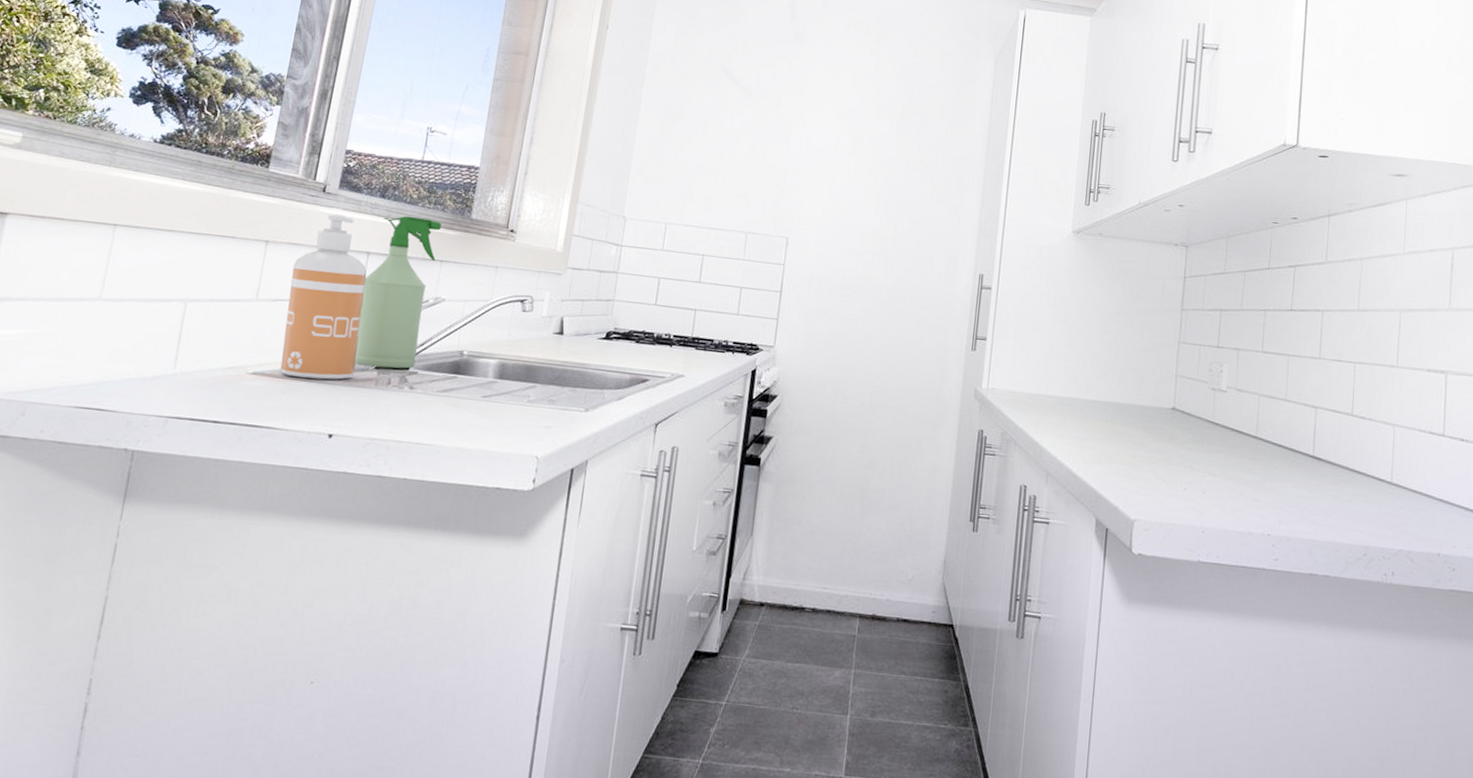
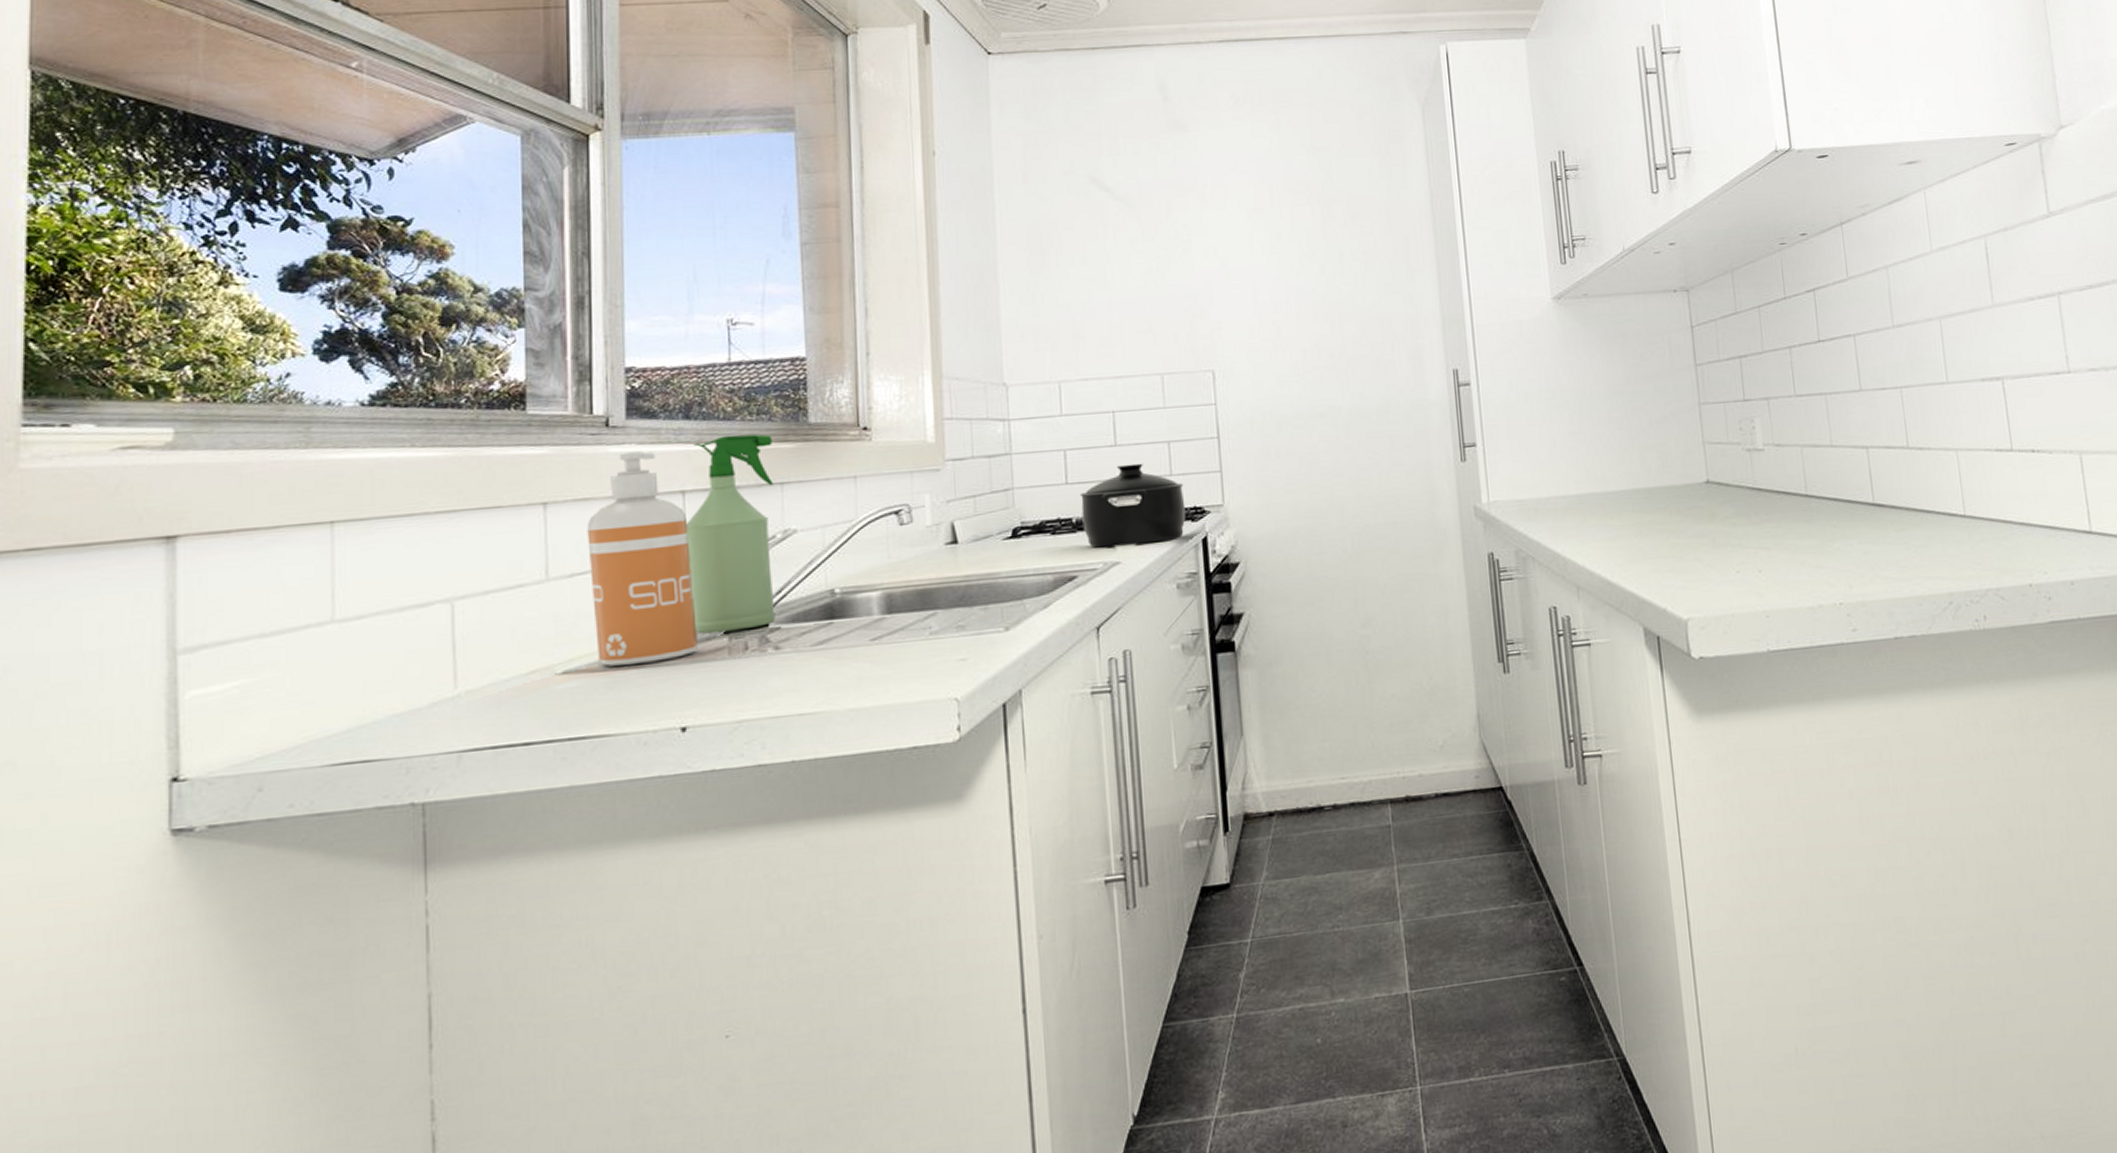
saucepan: none [661,298,746,367] -> present [1079,463,1186,548]

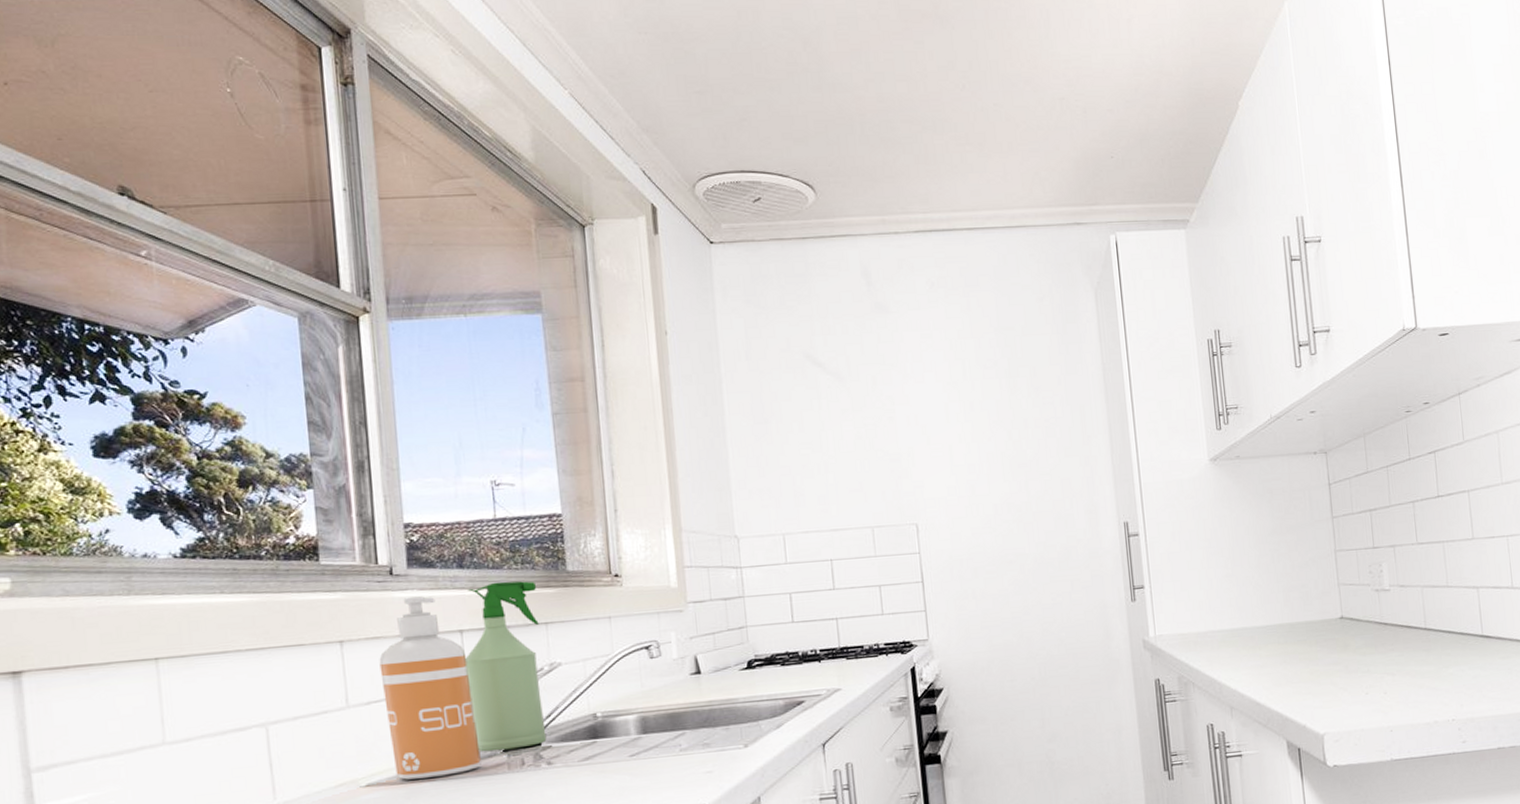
saucepan: present [1079,463,1186,548] -> none [804,604,897,677]

